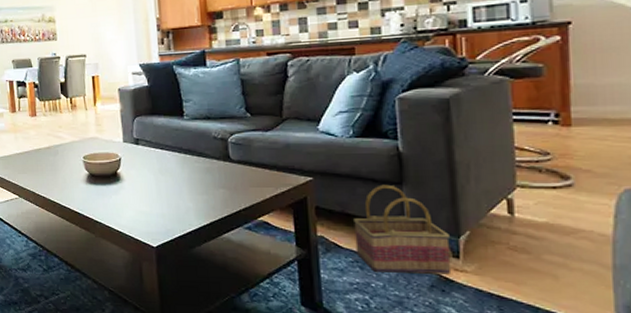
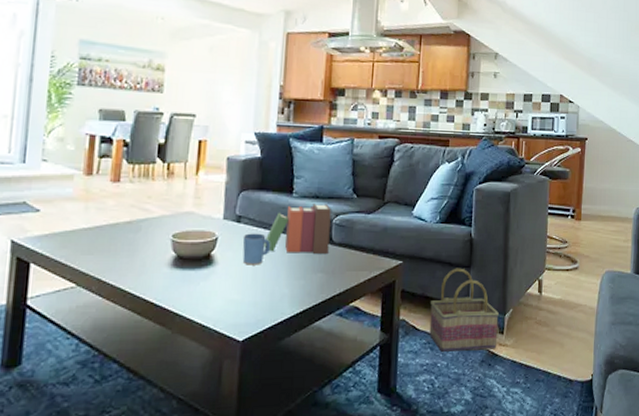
mug: none [143,153,170,182] -> present [242,233,271,265]
books: none [163,124,228,171] -> present [264,204,331,253]

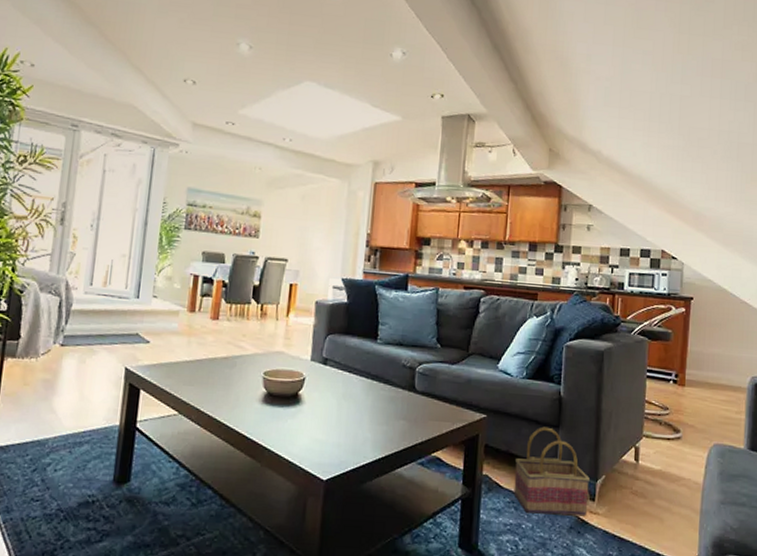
mug: present [242,233,271,265] -> none [328,376,355,408]
books: present [264,204,331,253] -> none [348,351,415,401]

